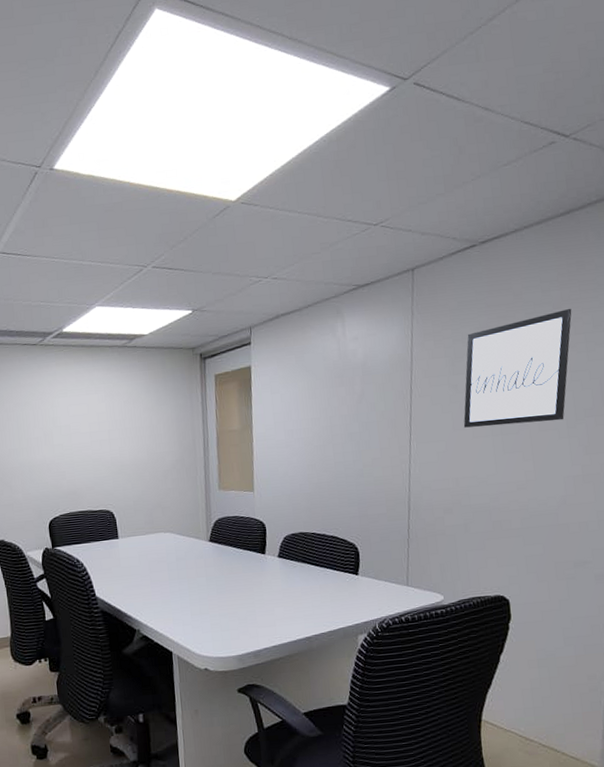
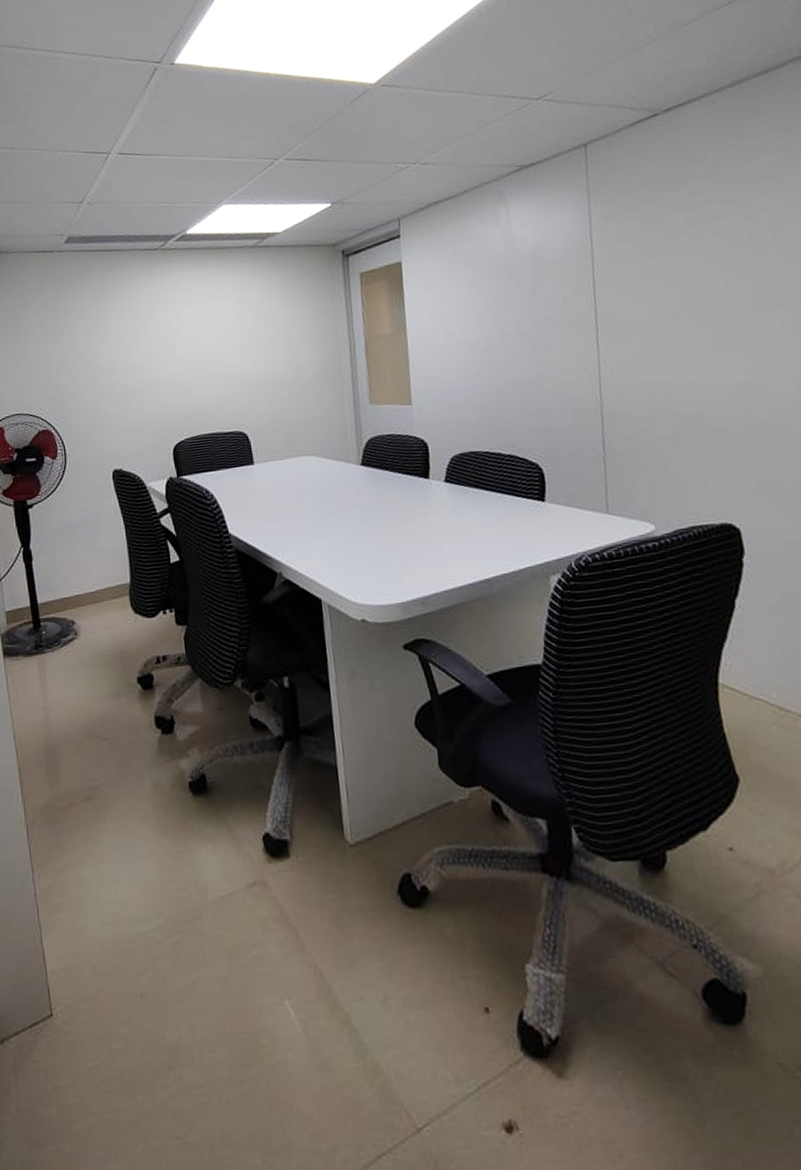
wall art: present [463,309,572,428] -> none [657,178,788,322]

